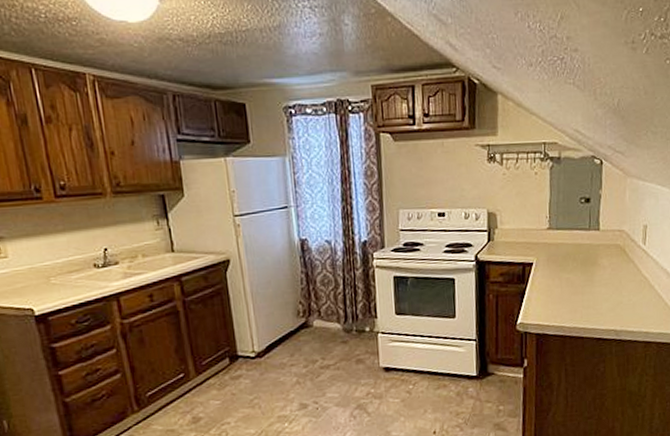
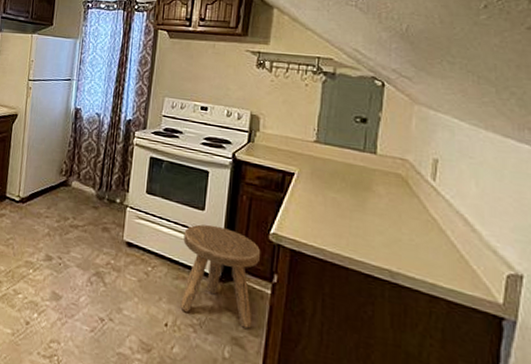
stool: none [439,329,512,415] -> present [179,224,261,329]

